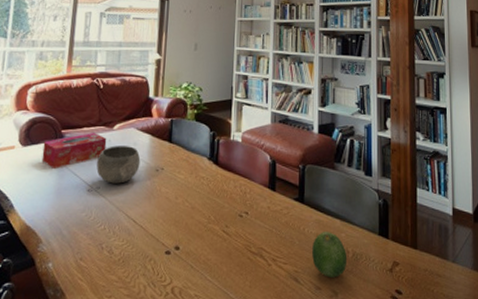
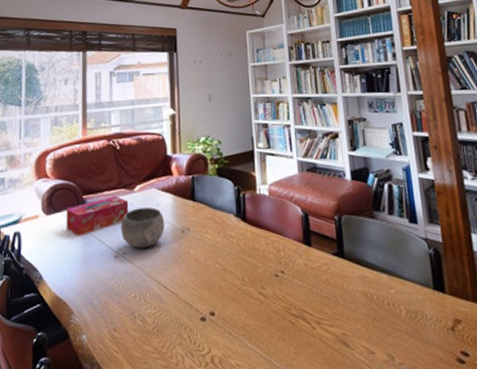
fruit: present [311,232,348,278] -> none [358,288,401,340]

